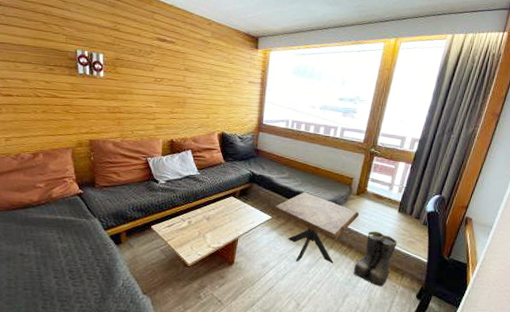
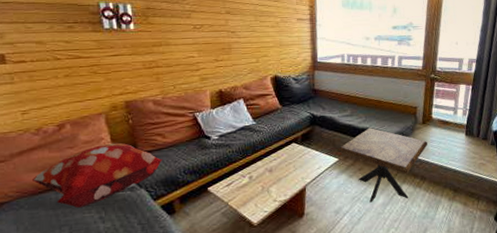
decorative pillow: none [9,175,115,227] -> present [33,142,162,208]
boots: present [353,230,398,287] -> none [429,158,469,215]

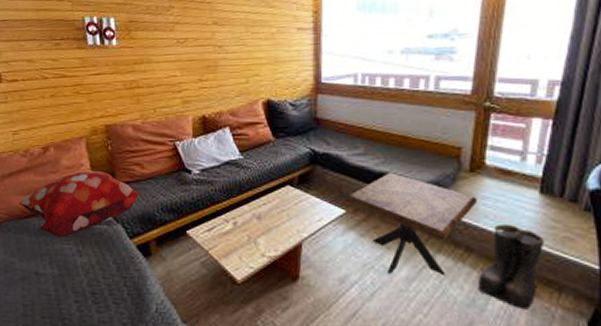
boots: none [429,158,469,215] -> present [477,223,545,310]

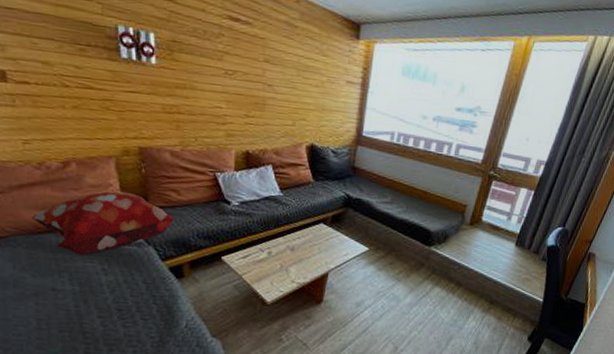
side table: present [345,173,477,276] -> none [369,220,471,303]
boots: present [477,223,545,310] -> none [460,266,512,329]

